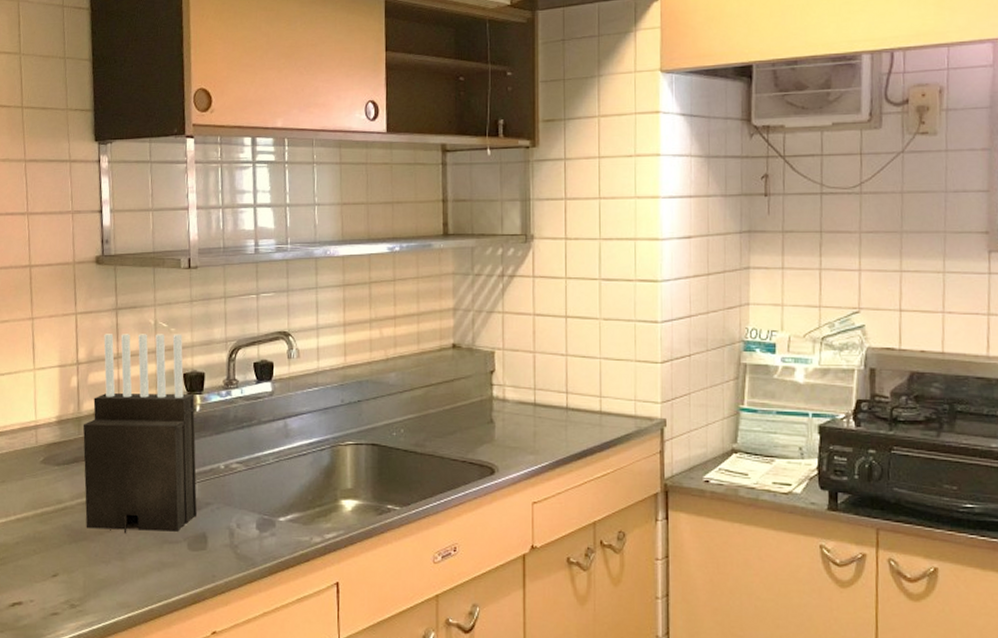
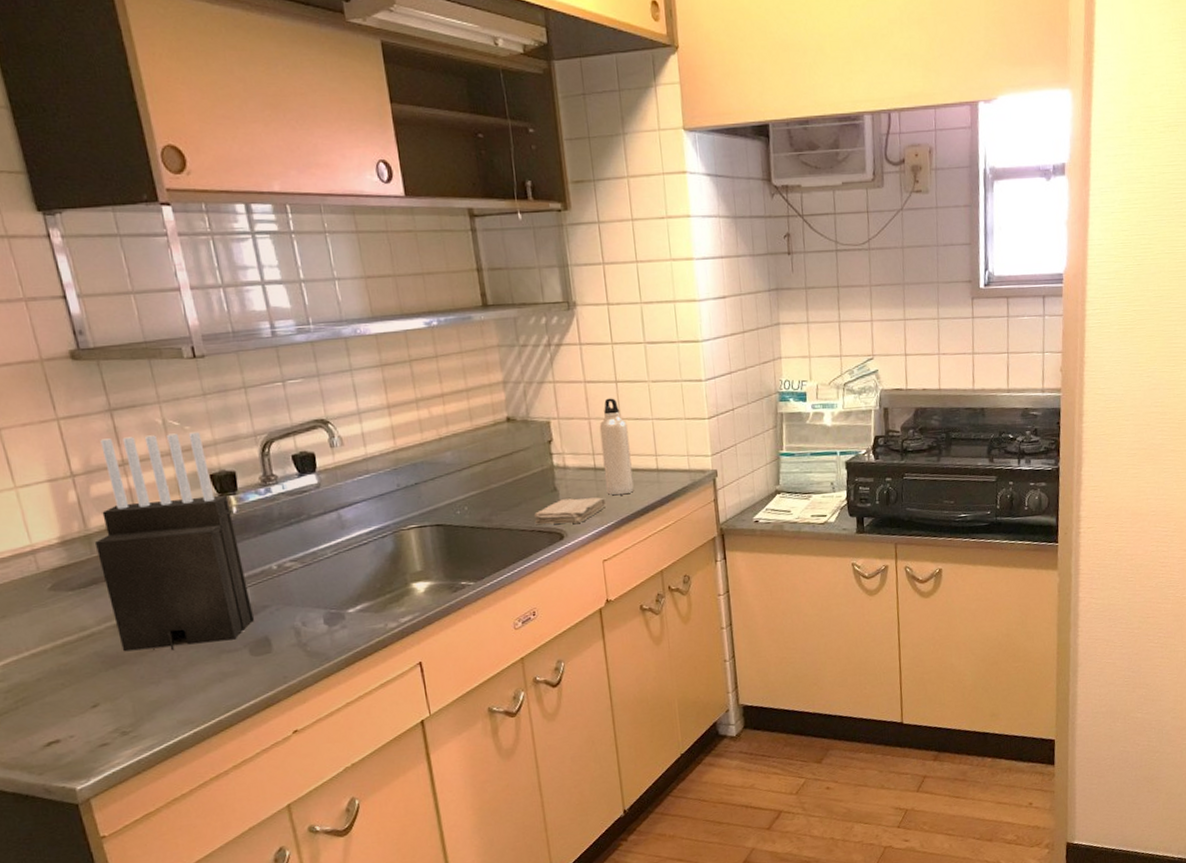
washcloth: none [467,432,541,459] -> present [533,497,605,525]
water bottle: none [544,333,573,435] -> present [599,398,634,496]

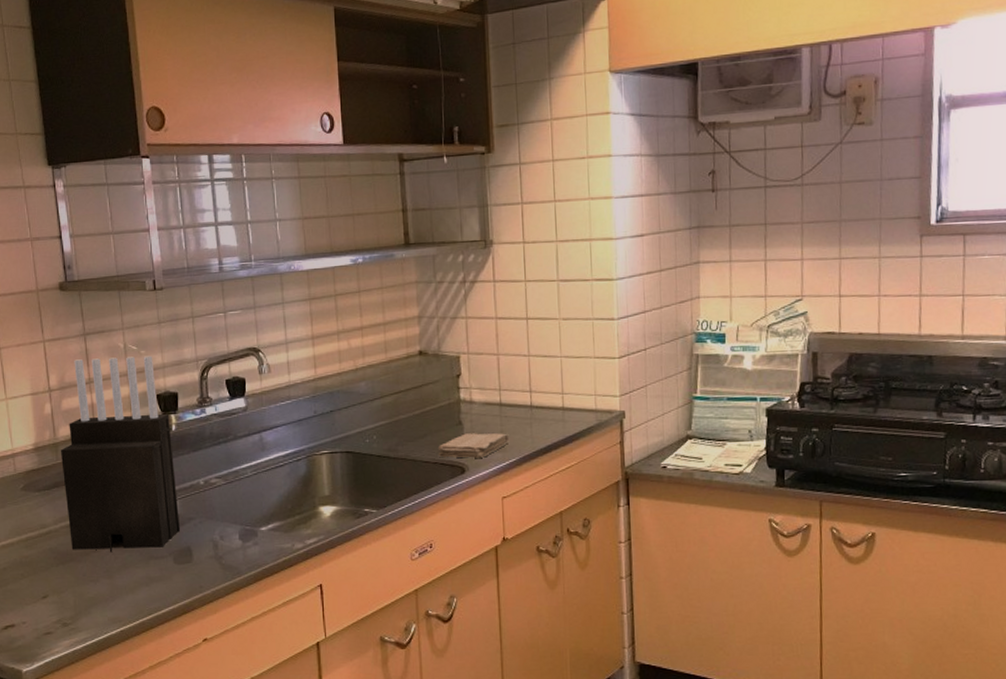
water bottle: present [599,398,634,496] -> none [507,335,538,432]

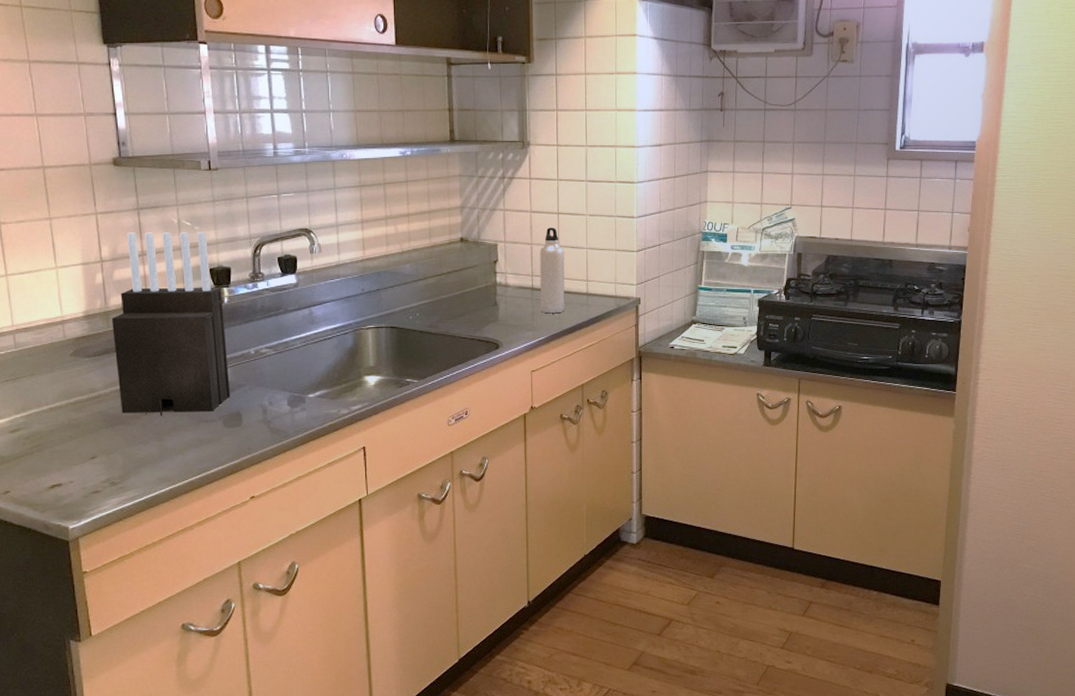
washcloth: present [437,433,508,458] -> none [475,313,538,336]
water bottle: none [507,335,538,432] -> present [539,227,565,314]

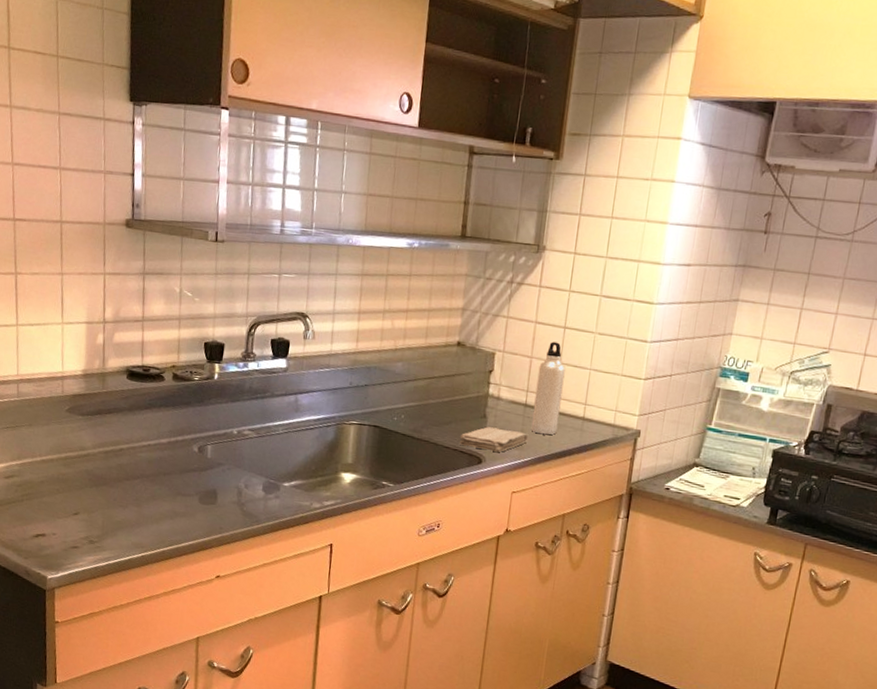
knife block: present [111,232,231,416] -> none [106,296,214,486]
washcloth: none [475,313,538,336] -> present [459,427,528,452]

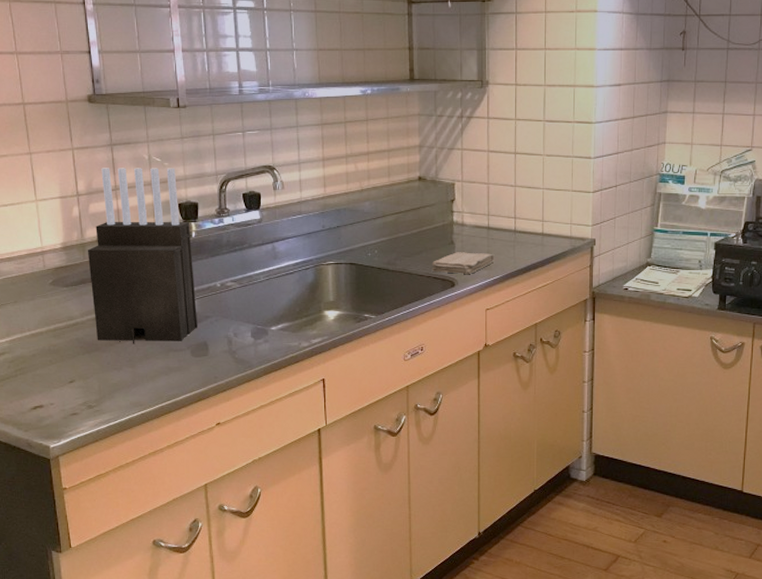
knife block: none [106,296,214,486] -> present [87,168,198,344]
water bottle: present [531,342,566,436] -> none [496,167,520,253]

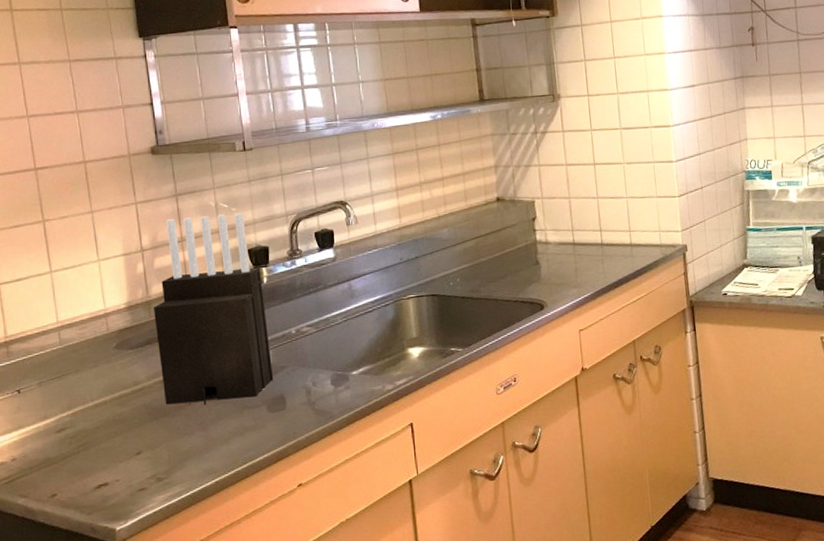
washcloth: present [431,252,494,274] -> none [517,270,583,296]

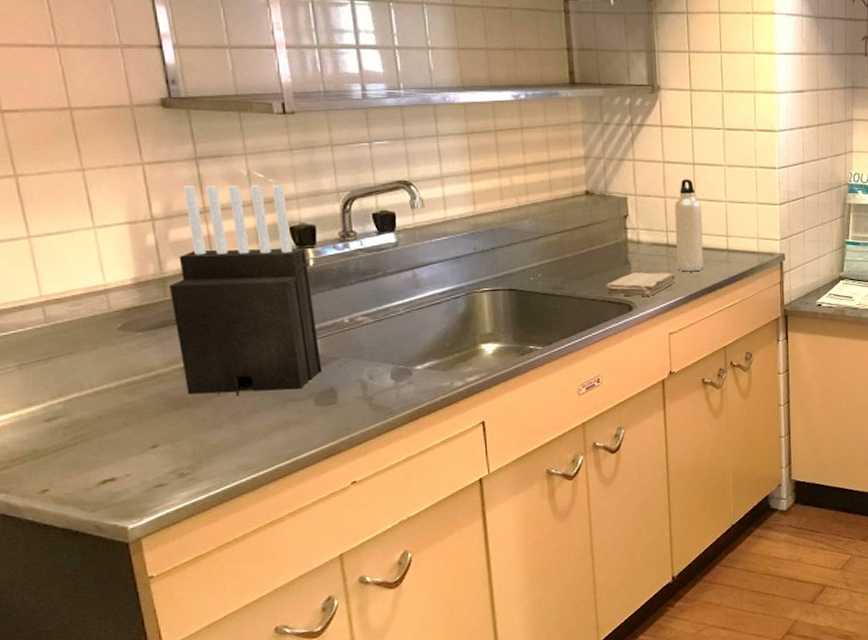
washcloth: none [517,270,583,296] -> present [605,272,675,296]
water bottle: none [578,179,609,269] -> present [674,179,704,272]

